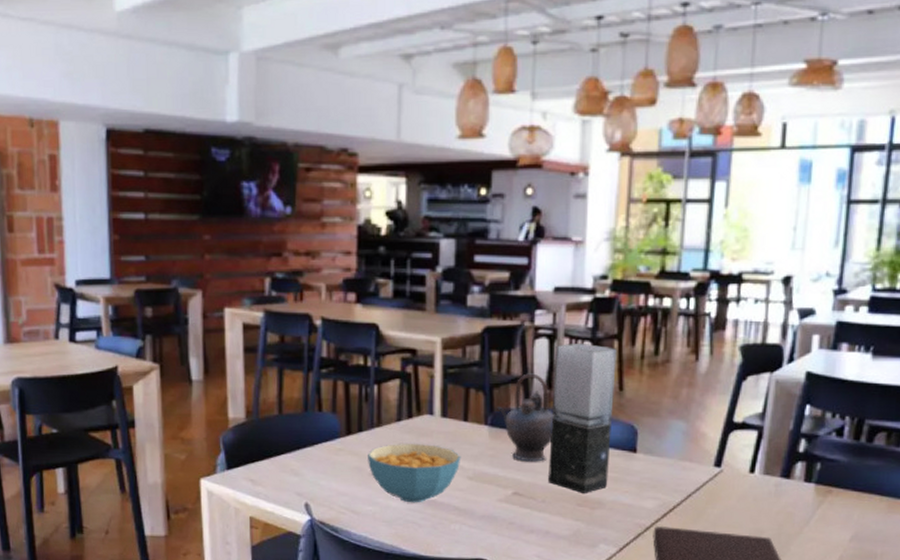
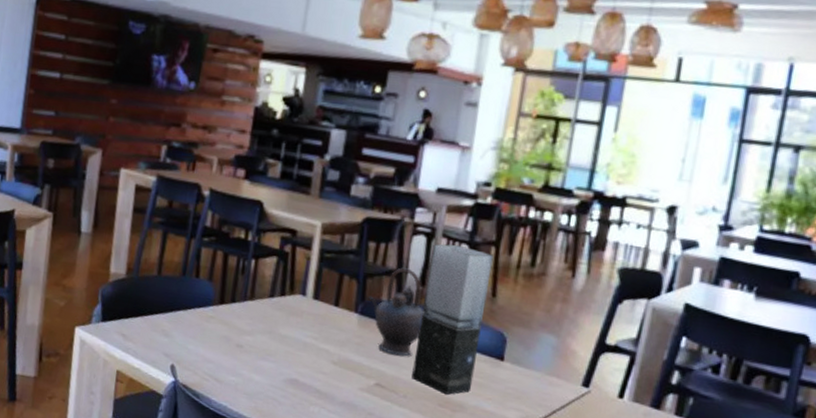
cereal bowl: present [368,443,461,503] -> none [236,318,328,380]

